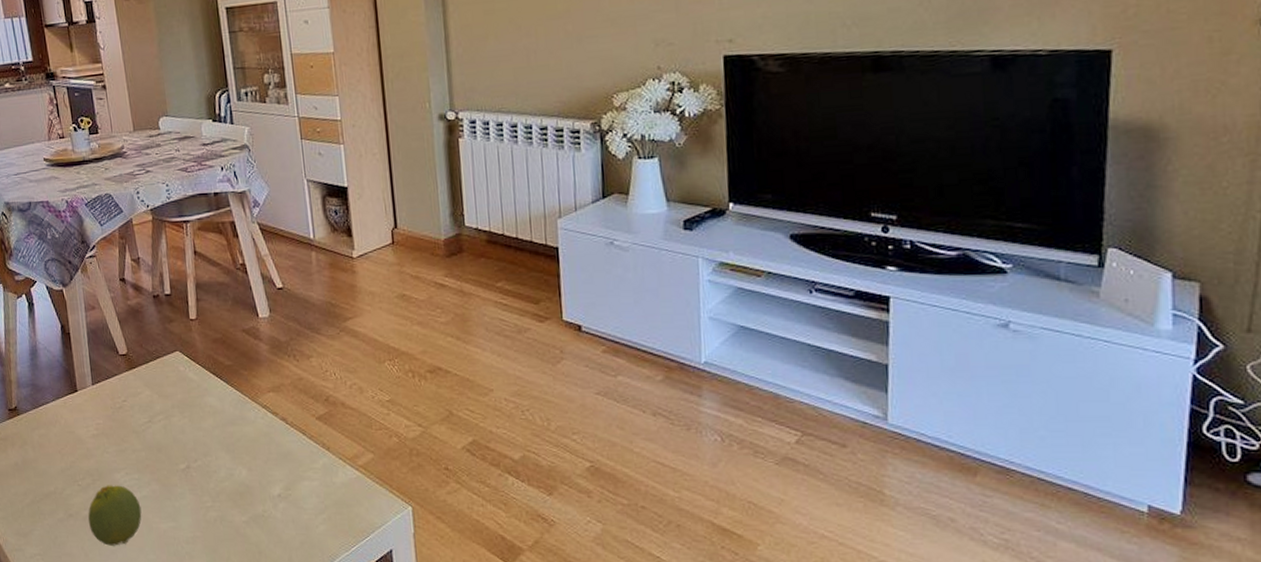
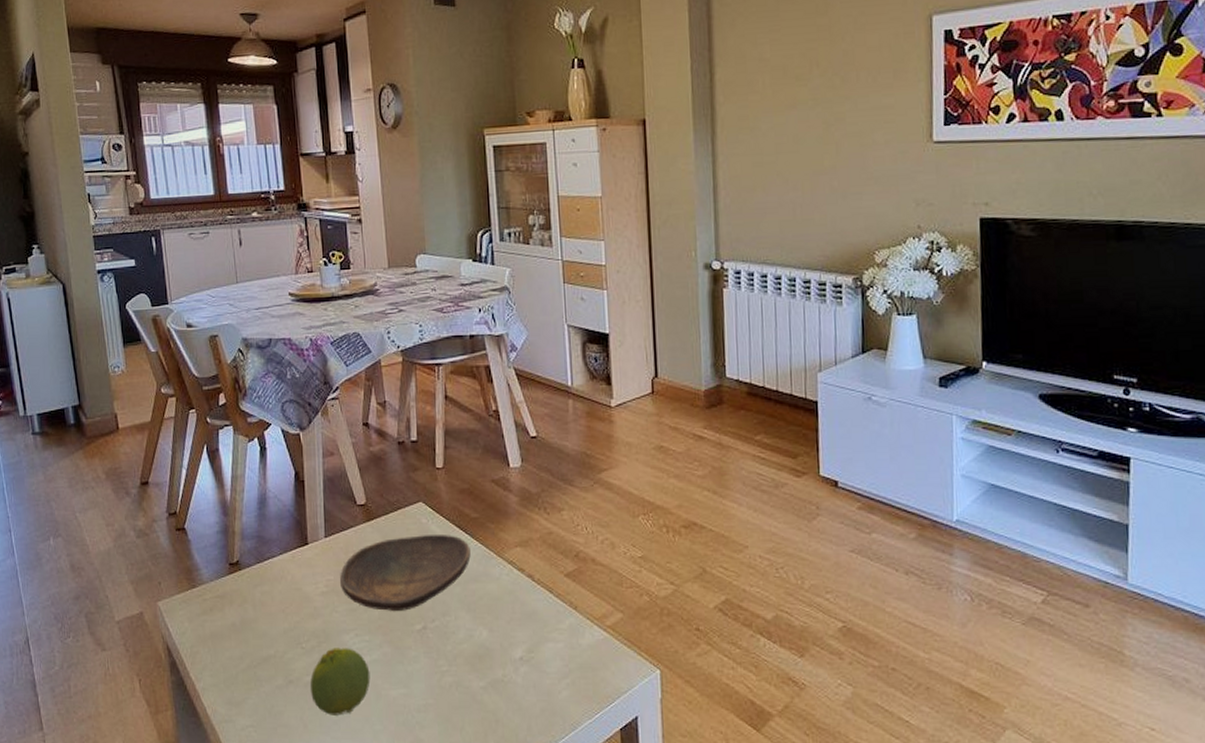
decorative bowl: none [108,381,227,452] -> present [340,535,471,611]

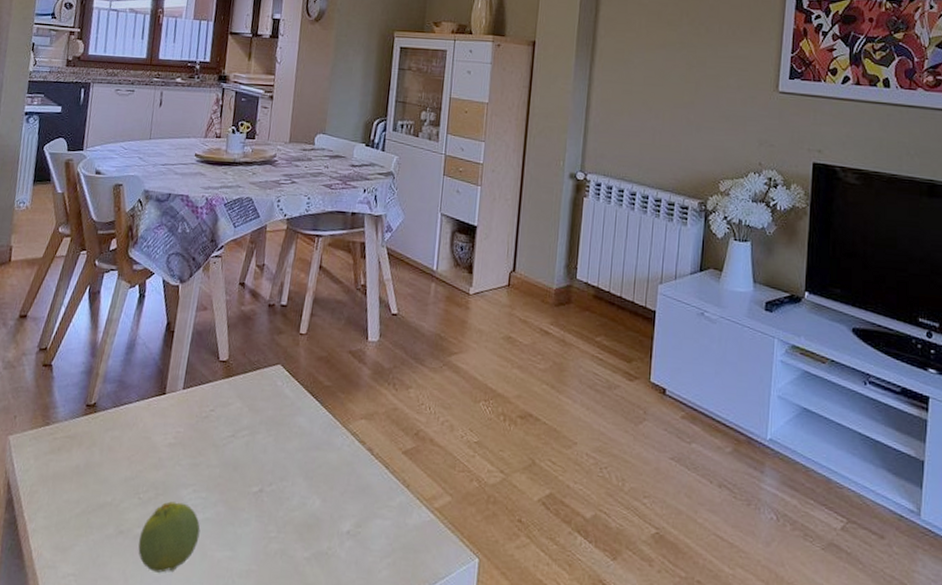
decorative bowl: present [340,535,471,611] -> none [188,397,318,471]

